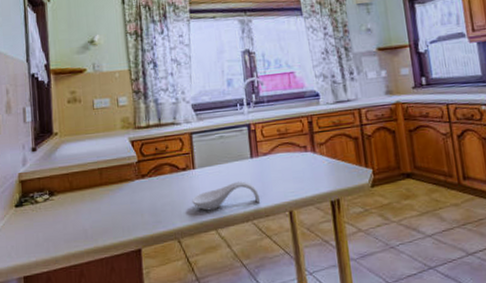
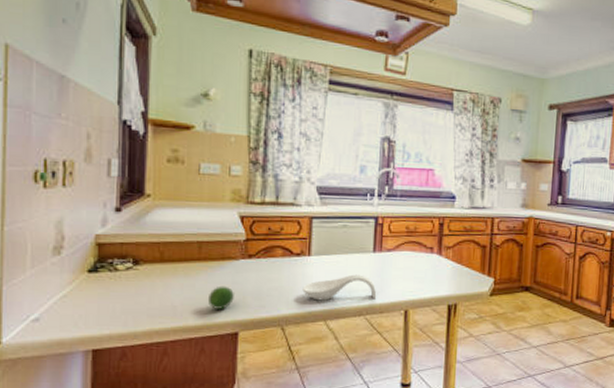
fruit: none [112,206,135,229] -> present [208,285,235,309]

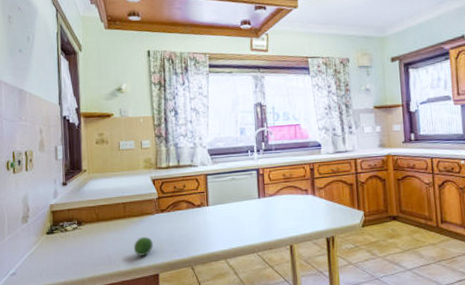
spoon rest: present [302,274,377,301] -> none [205,218,266,243]

